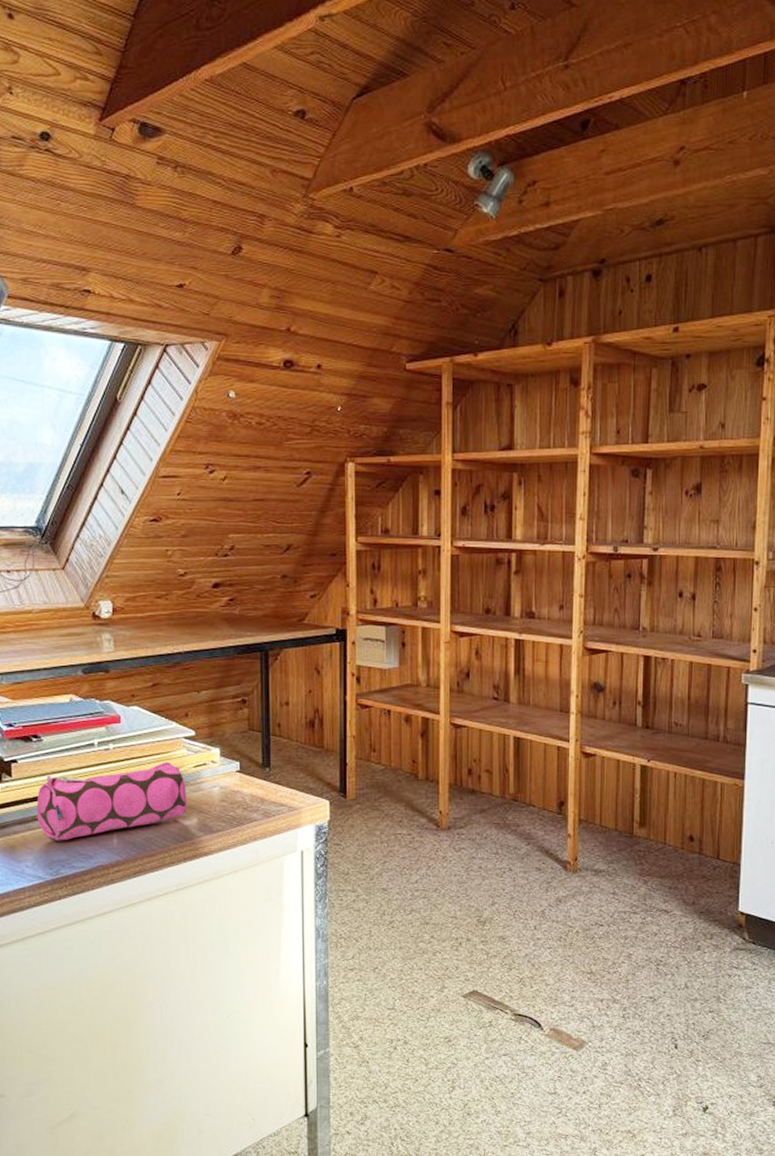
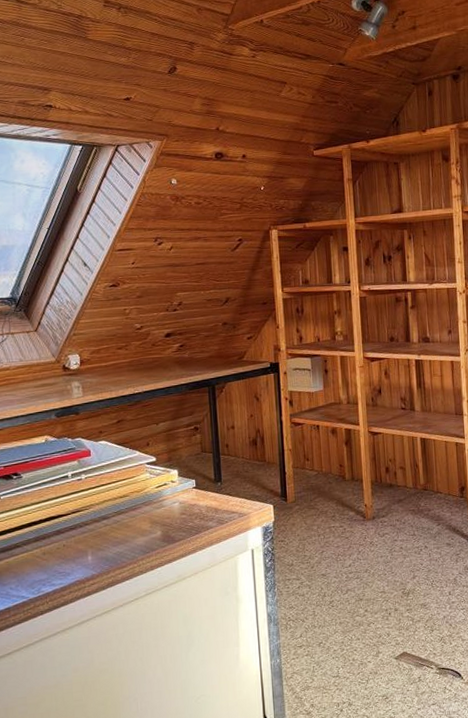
pencil case: present [36,762,188,840] -> none [18,485,153,563]

